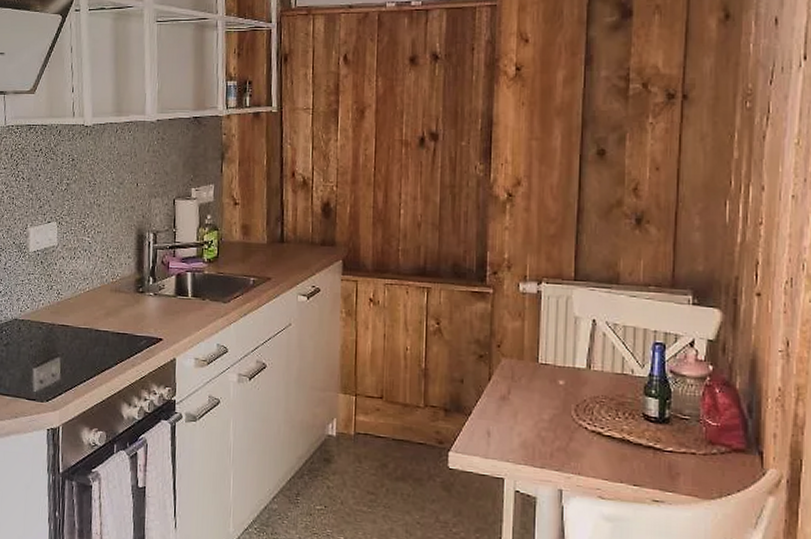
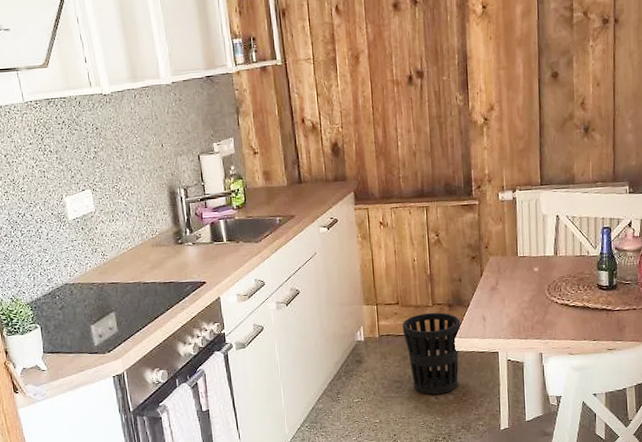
wastebasket: none [384,414,458,519] -> present [402,312,461,395]

